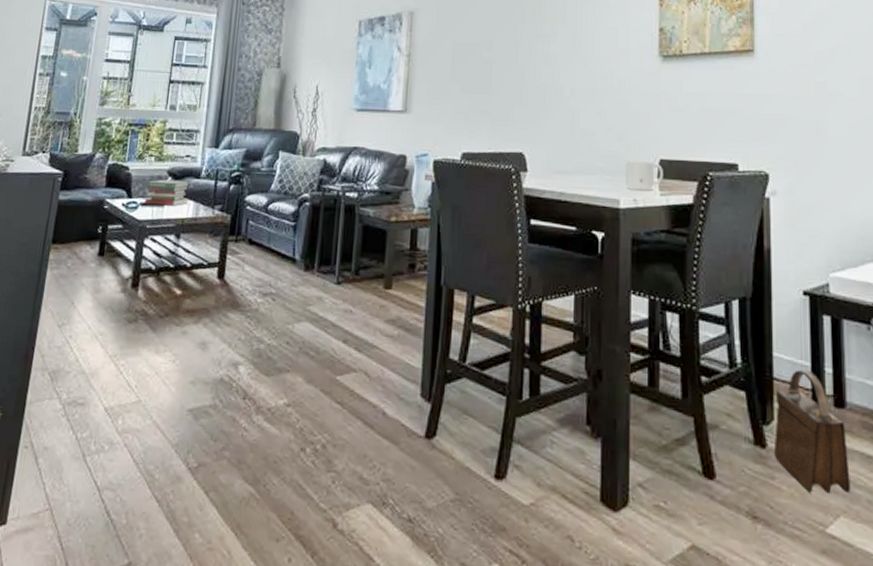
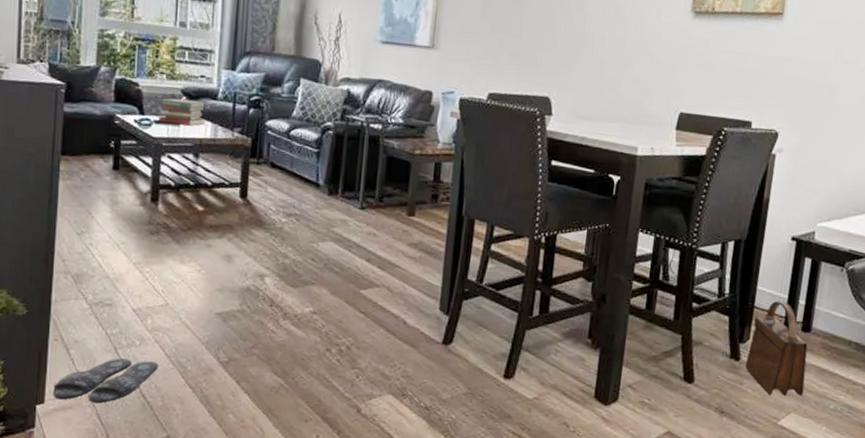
slippers: none [16,466,126,522] -> present [53,358,159,403]
mug: present [625,159,663,192] -> none [645,110,682,142]

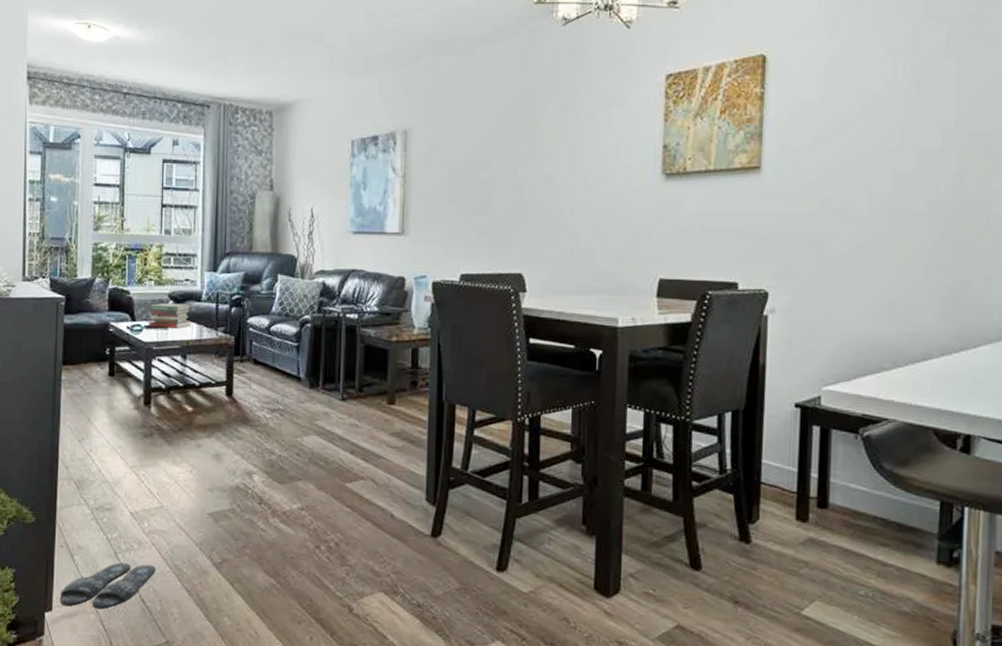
handbag: present [745,301,808,396] -> none [757,475,828,582]

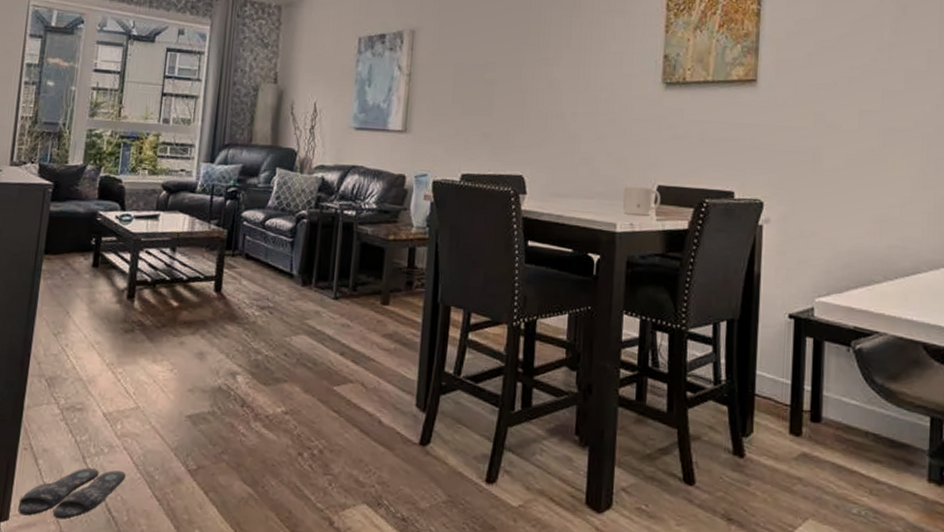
books: present [149,303,191,329] -> none [139,193,184,220]
mug: none [624,279,662,311] -> present [623,185,661,217]

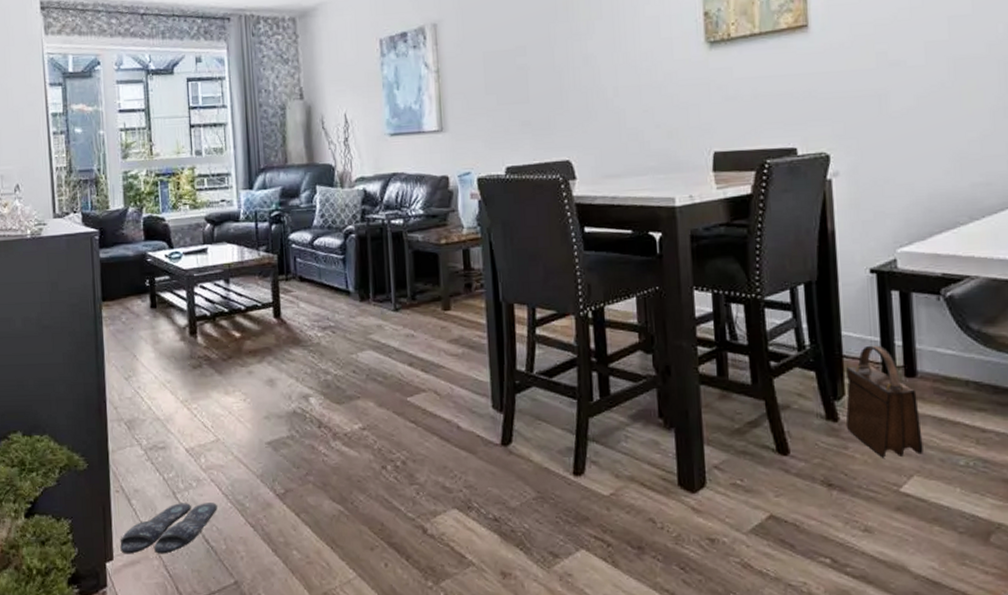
mug: present [623,185,661,217] -> none [677,154,719,187]
handbag: none [750,387,821,499] -> present [845,345,923,458]

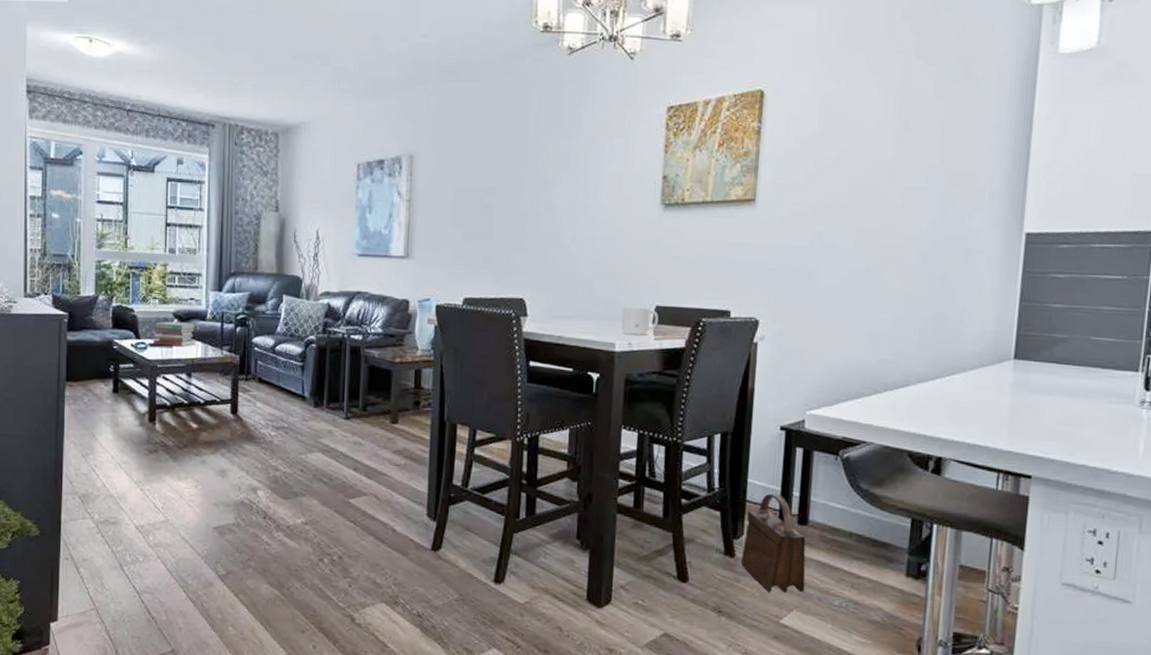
slippers: present [120,503,217,553] -> none [65,574,161,619]
books: none [186,225,231,253] -> present [153,321,196,347]
mug: none [677,154,719,187] -> present [621,305,658,336]

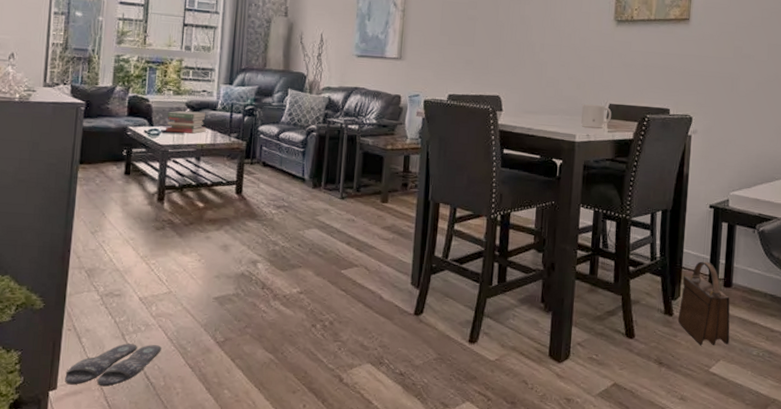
slippers: none [65,574,161,619] -> present [65,343,162,386]

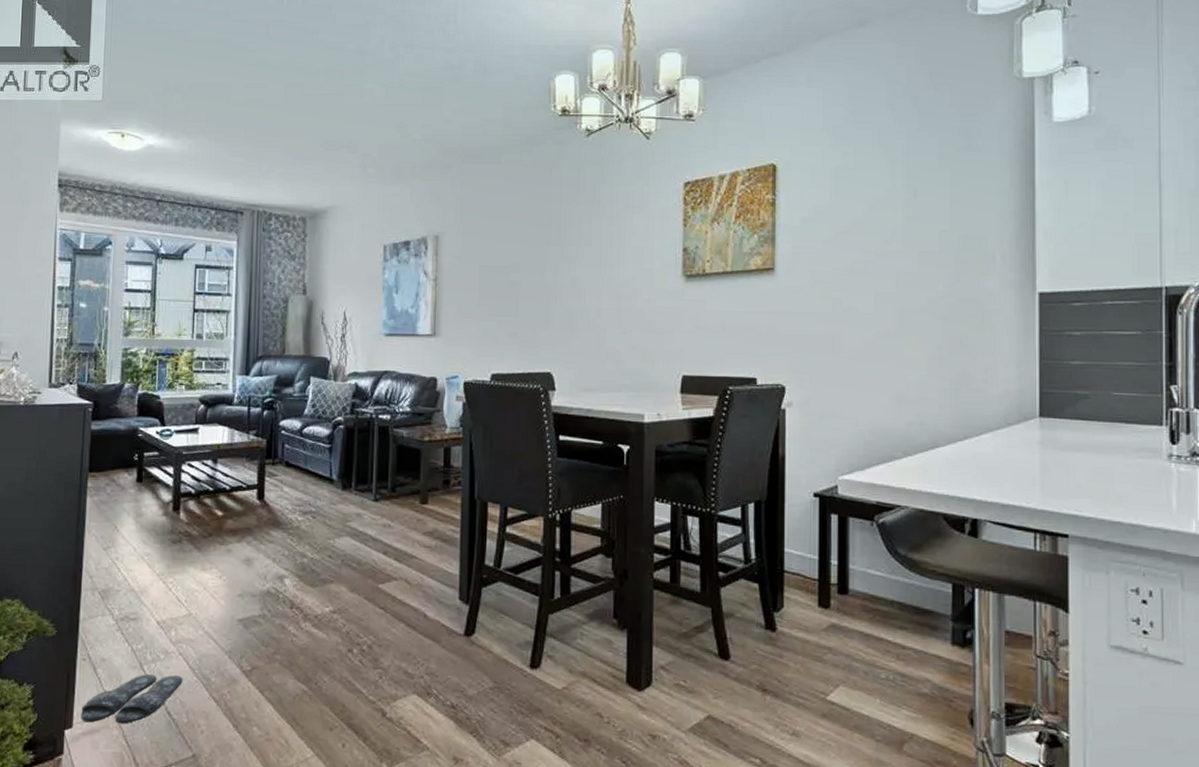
books: present [166,110,206,134] -> none [179,407,222,433]
mug: present [581,103,612,129] -> none [649,376,686,407]
handbag: present [677,261,730,346] -> none [782,563,850,668]

